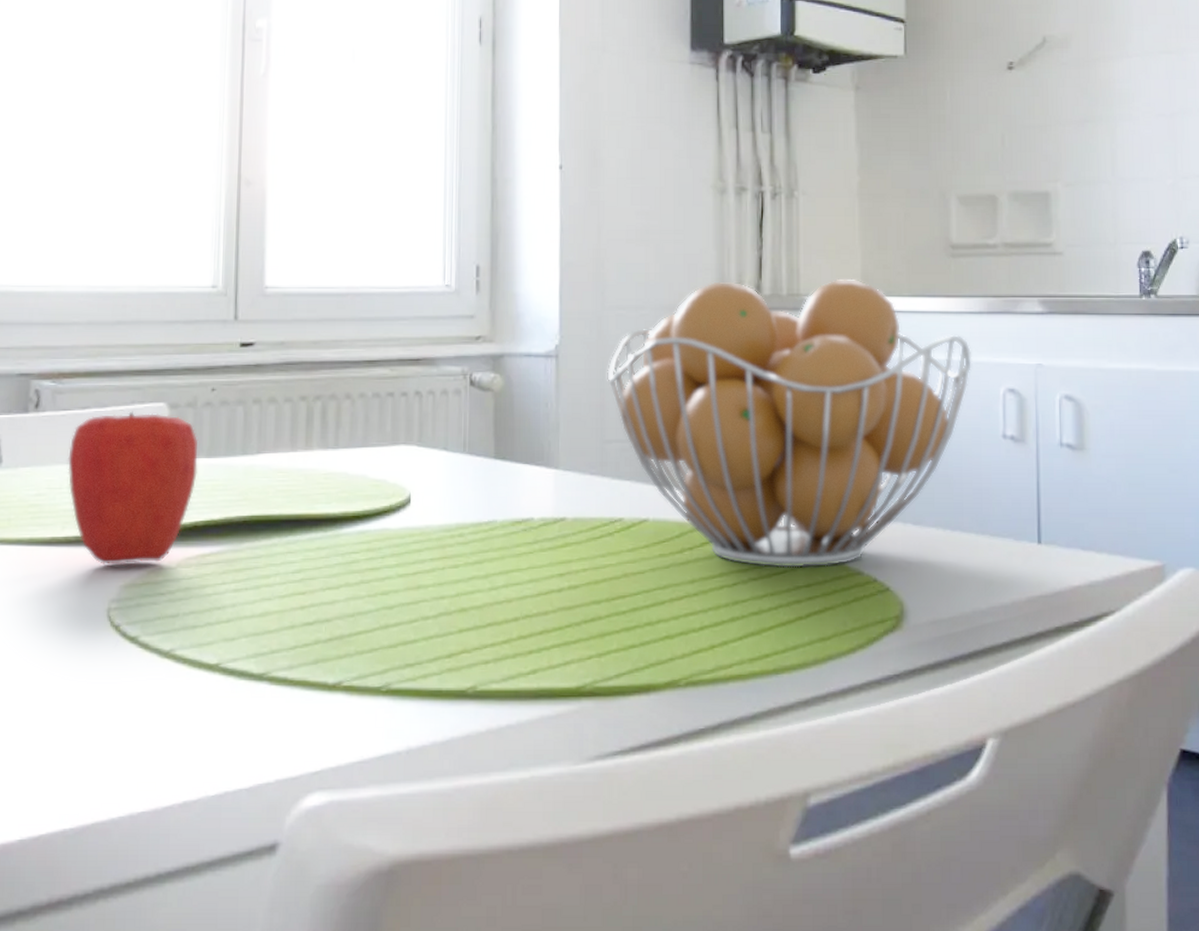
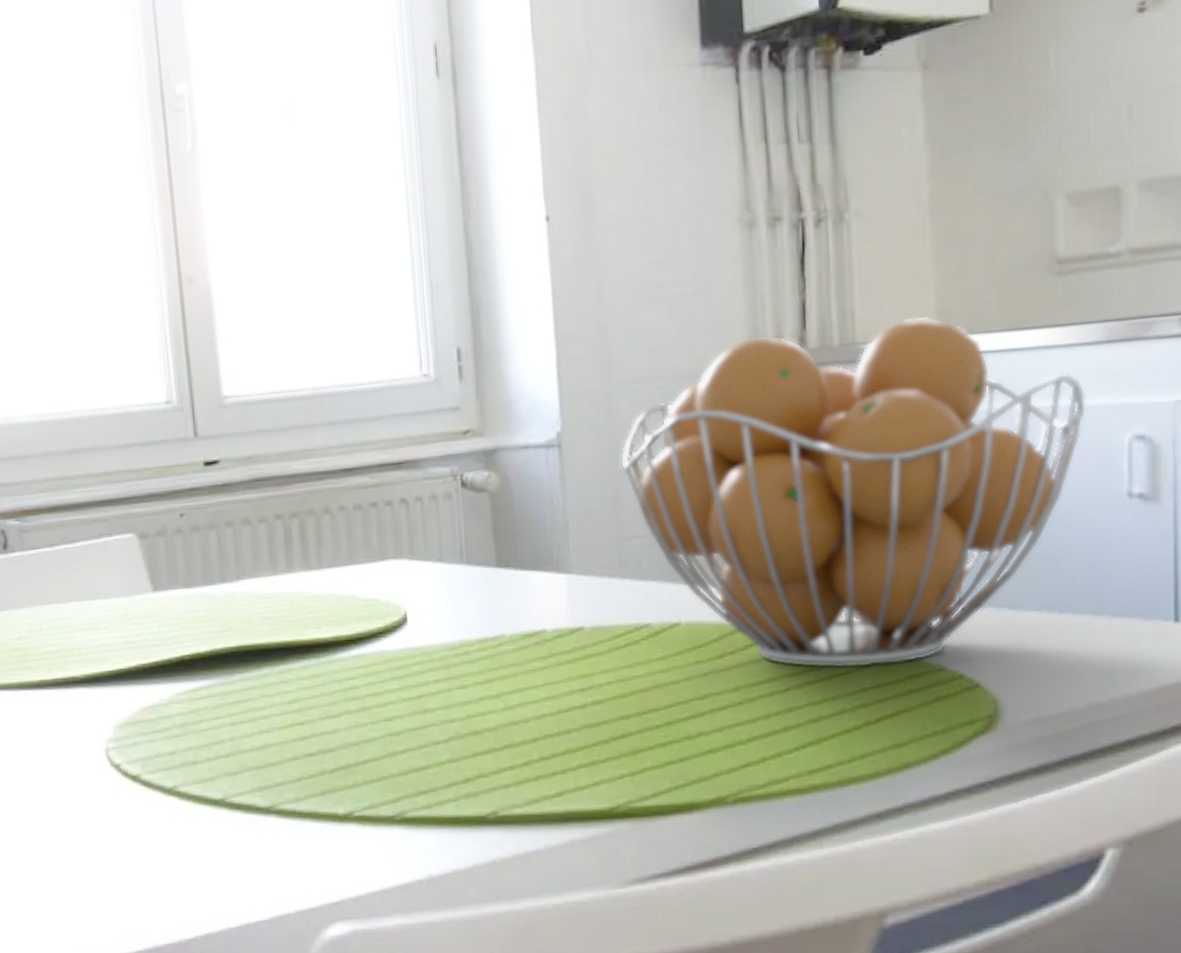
apple: present [68,411,199,564] -> none [43,545,178,705]

